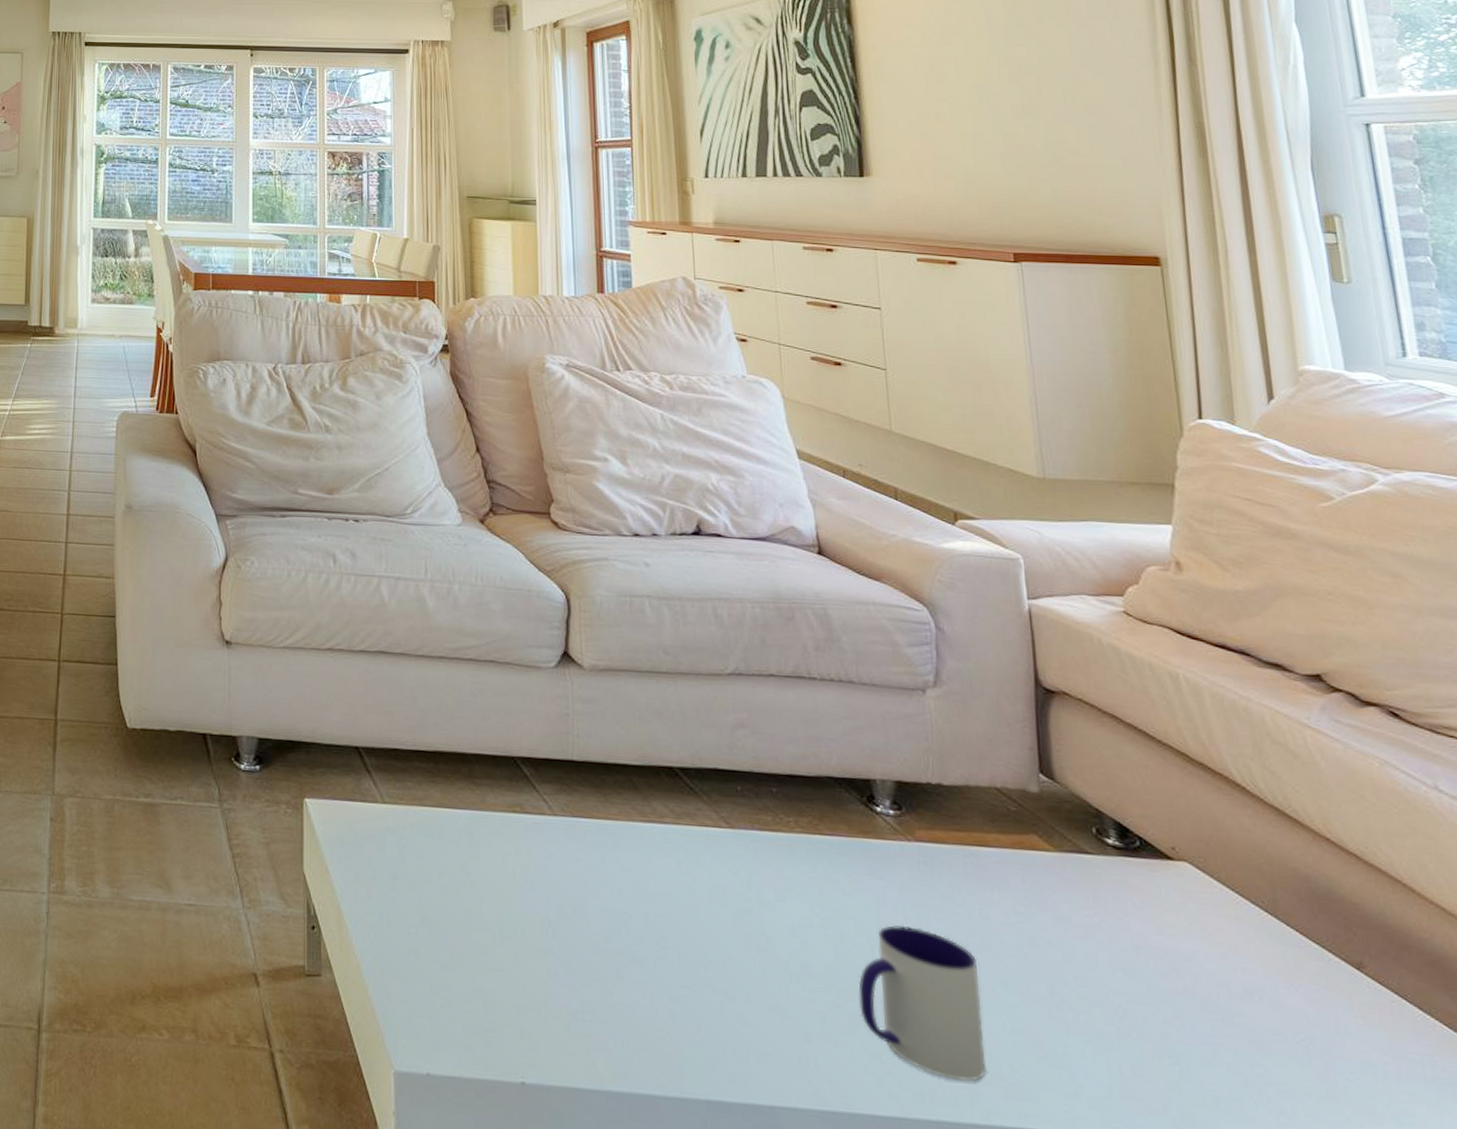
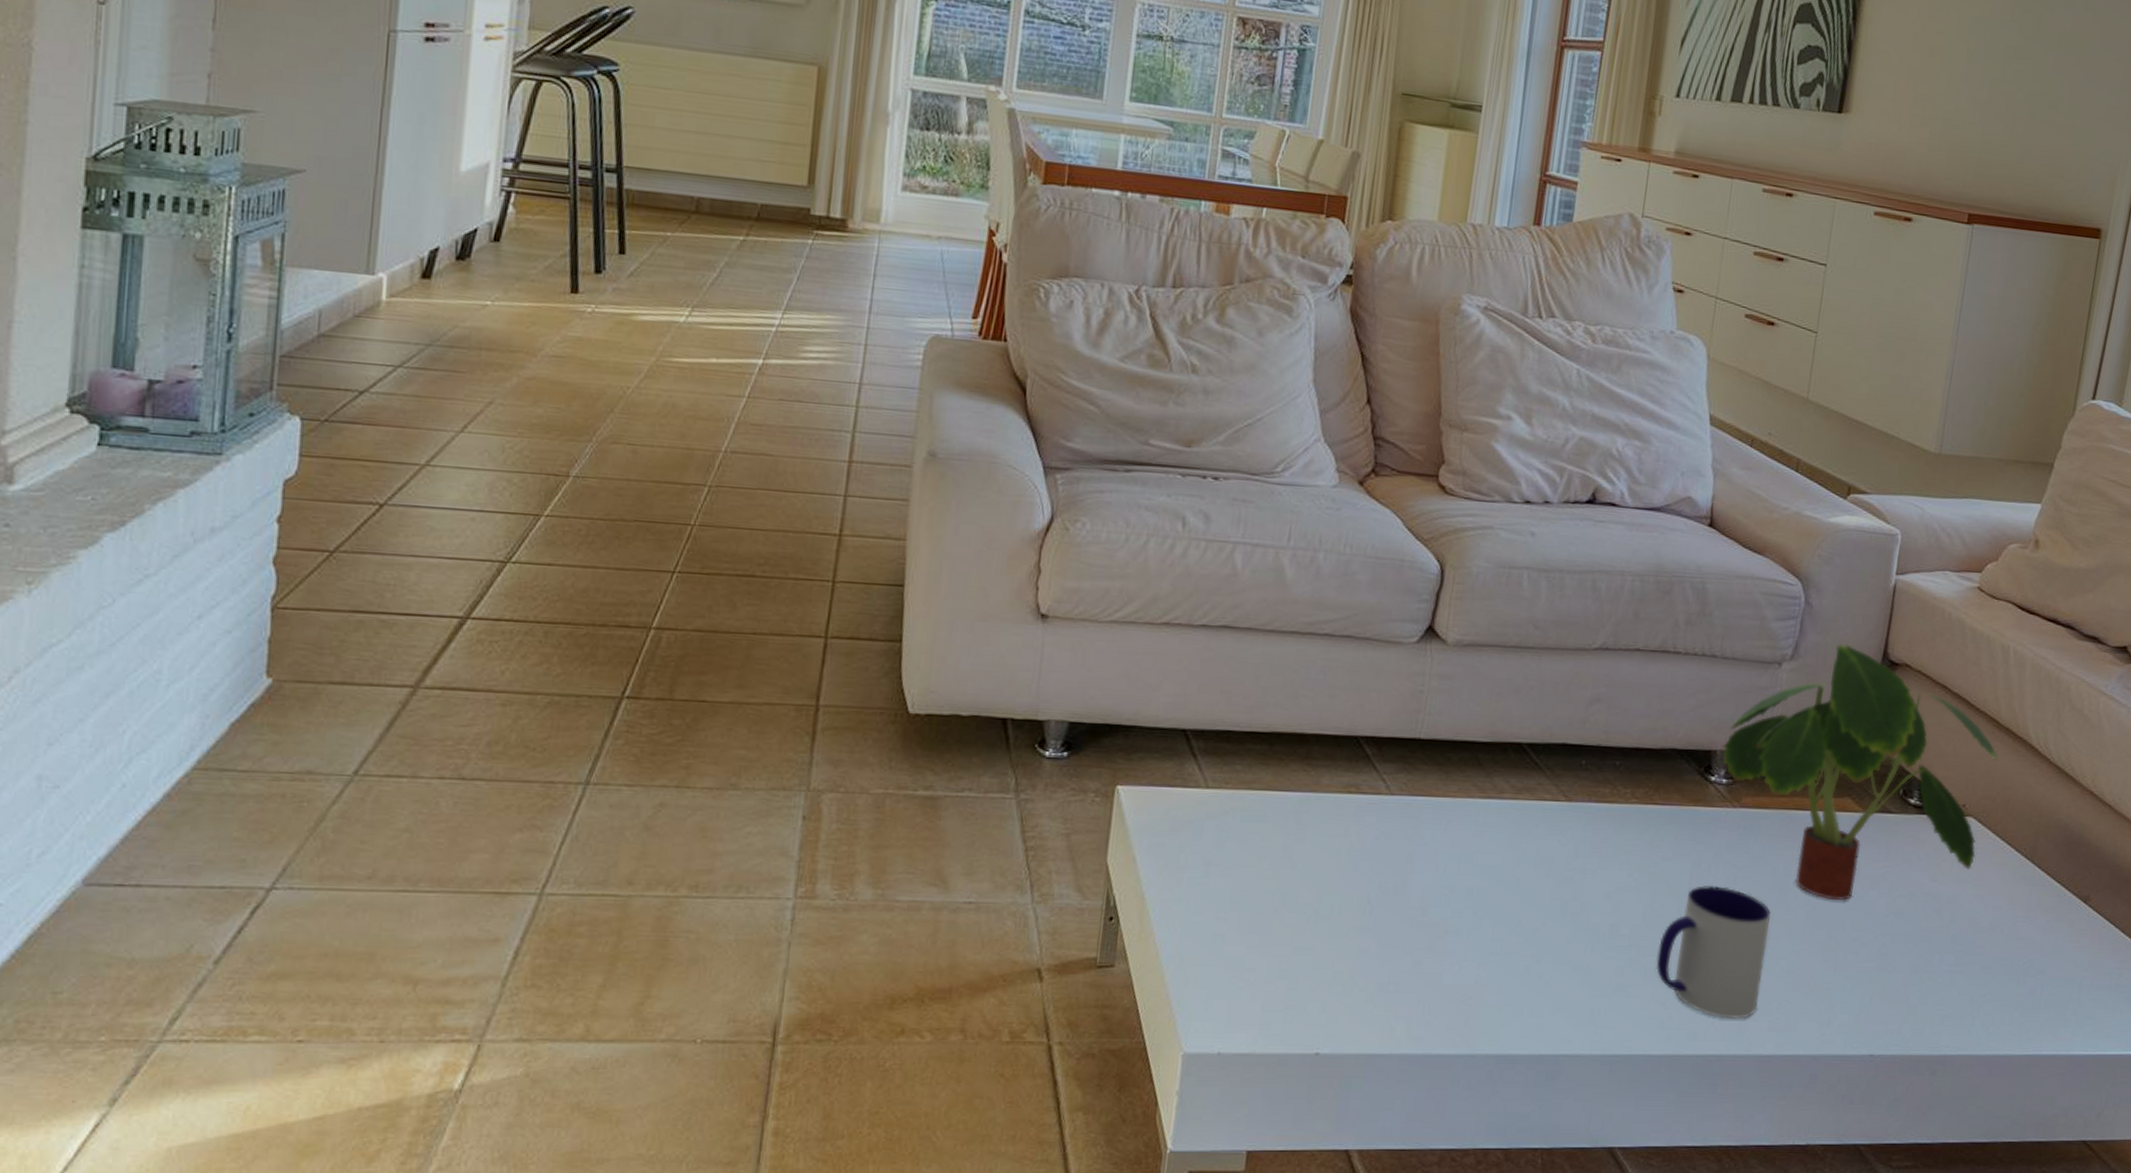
plant: none [881,670,1203,950] -> present [1722,644,1999,900]

